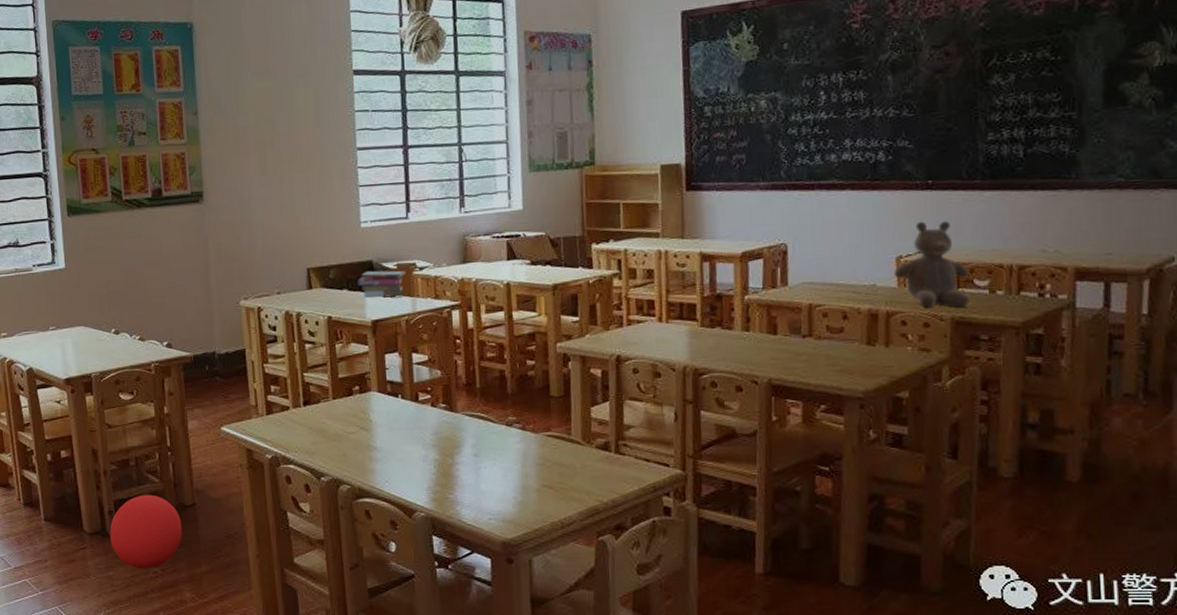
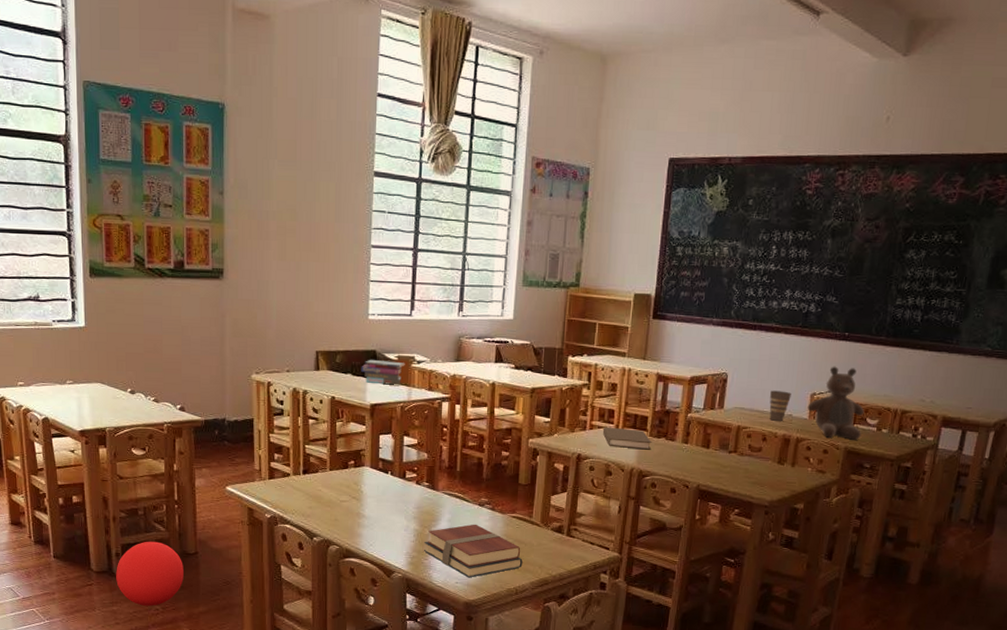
books: none [447,447,566,512] -> present [423,524,523,578]
book: none [643,320,705,344] -> present [602,427,652,450]
cup: none [844,257,871,295] -> present [769,390,791,422]

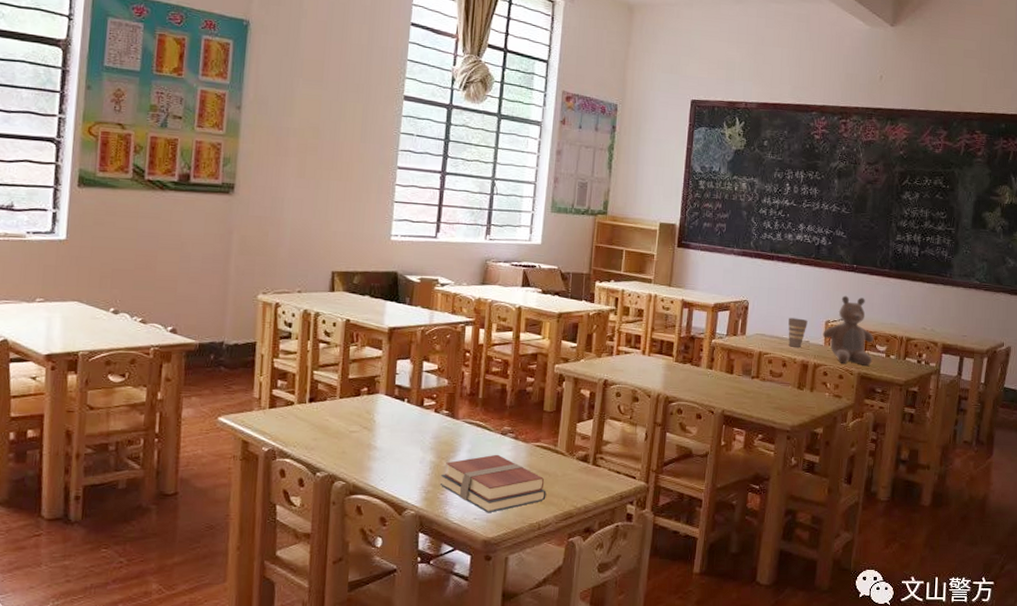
ball: present [116,541,184,607] -> none [72,481,159,559]
books: present [361,359,405,385] -> none [380,281,428,308]
book: present [602,427,652,450] -> none [629,352,678,376]

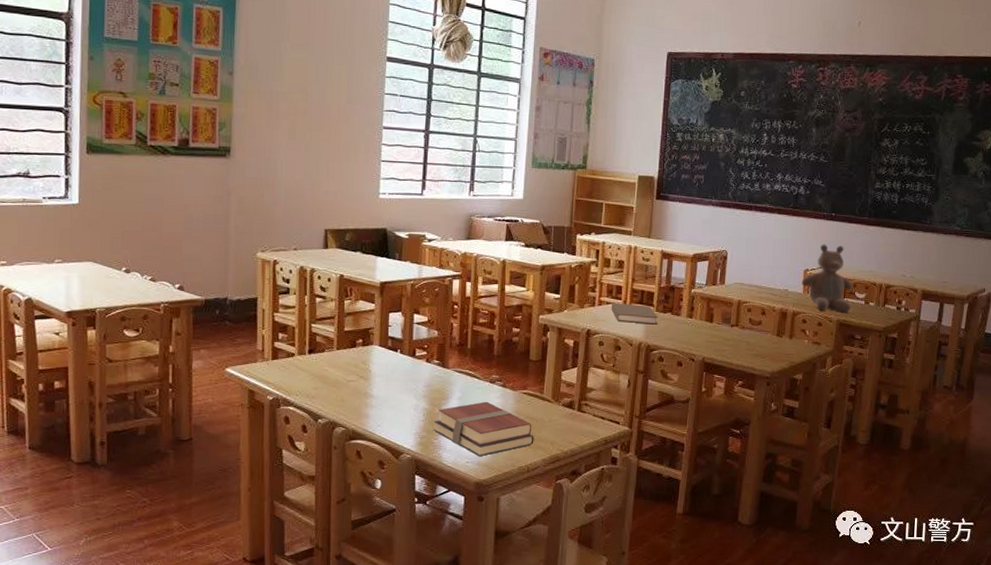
book: none [629,352,678,376] -> present [611,302,659,325]
cup: present [788,318,808,349] -> none [767,267,786,297]

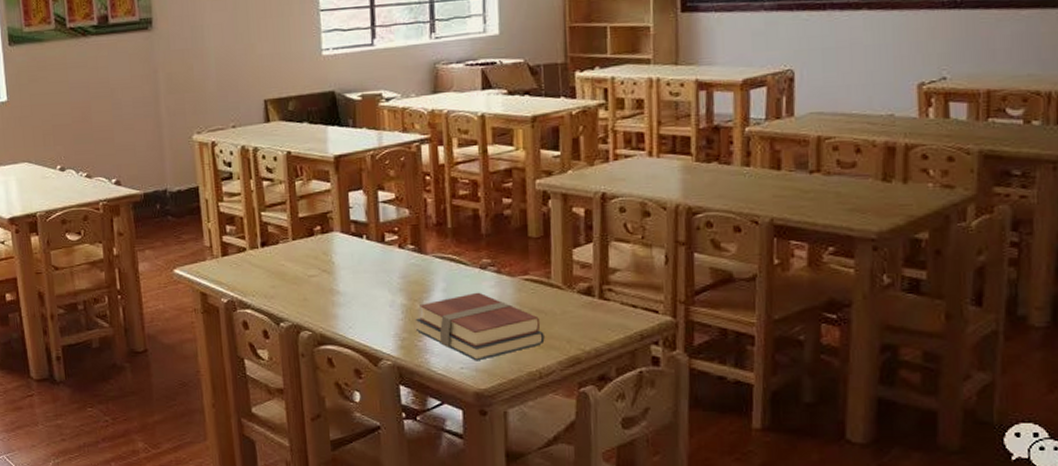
book: present [611,302,659,325] -> none [631,154,700,180]
stuffed animal: present [801,244,853,313] -> none [915,43,1002,140]

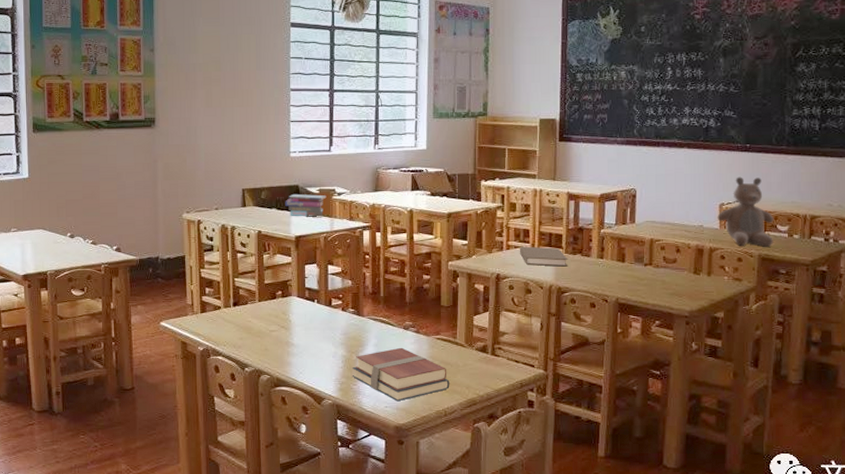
books: none [319,102,371,132] -> present [285,193,327,217]
book: none [631,154,700,180] -> present [519,246,568,267]
stuffed animal: none [915,43,1002,140] -> present [717,176,774,247]

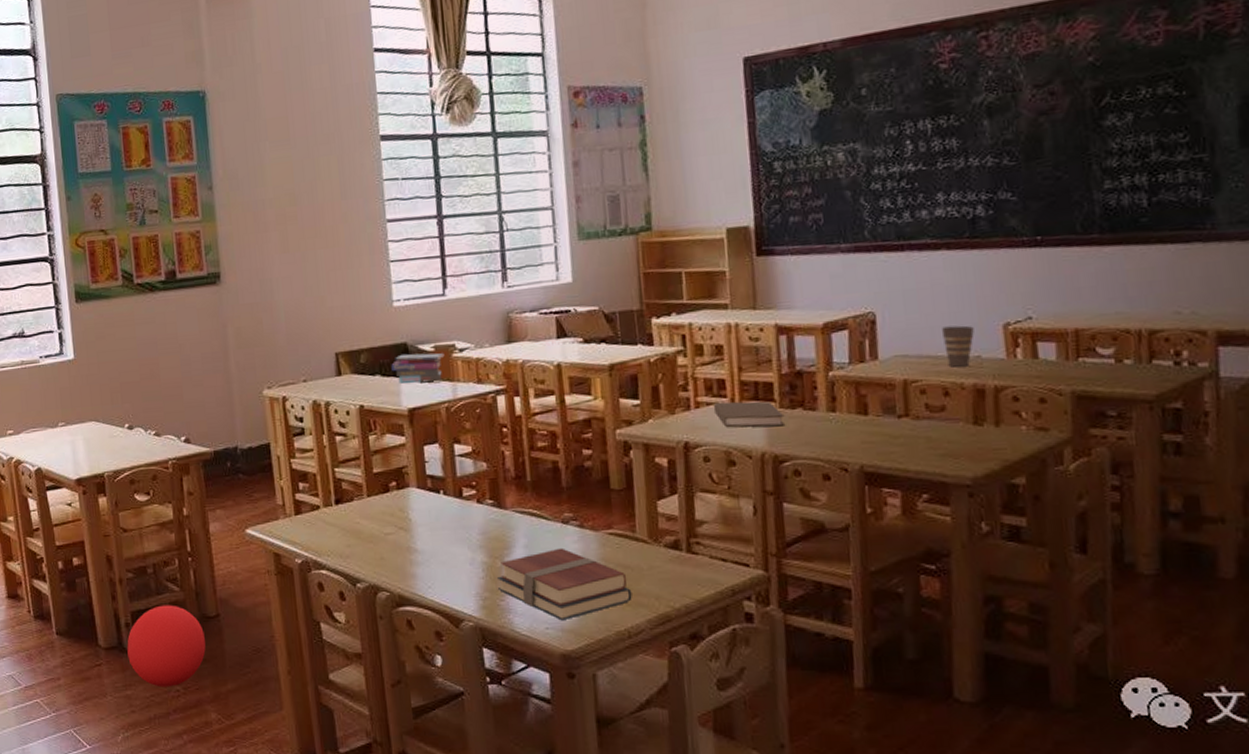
ball: none [56,378,121,444] -> present [127,605,206,687]
cup: none [680,203,700,233] -> present [942,325,974,368]
stuffed animal: present [717,176,774,247] -> none [1001,281,1093,381]

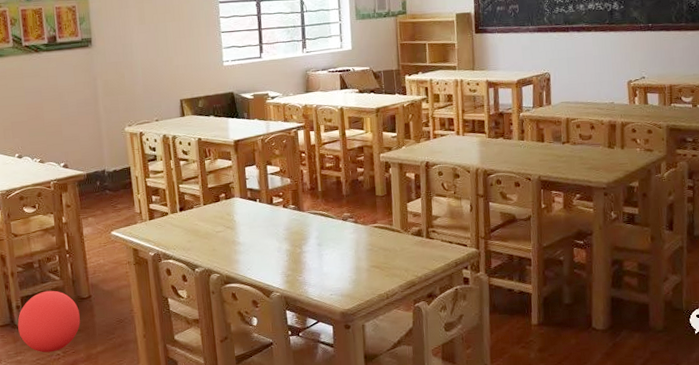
books: present [391,353,445,384] -> none [222,100,261,123]
books: present [497,547,632,621] -> none [297,237,390,289]
book: present [713,401,785,428] -> none [445,133,492,152]
cup: present [942,325,974,368] -> none [591,82,610,111]

